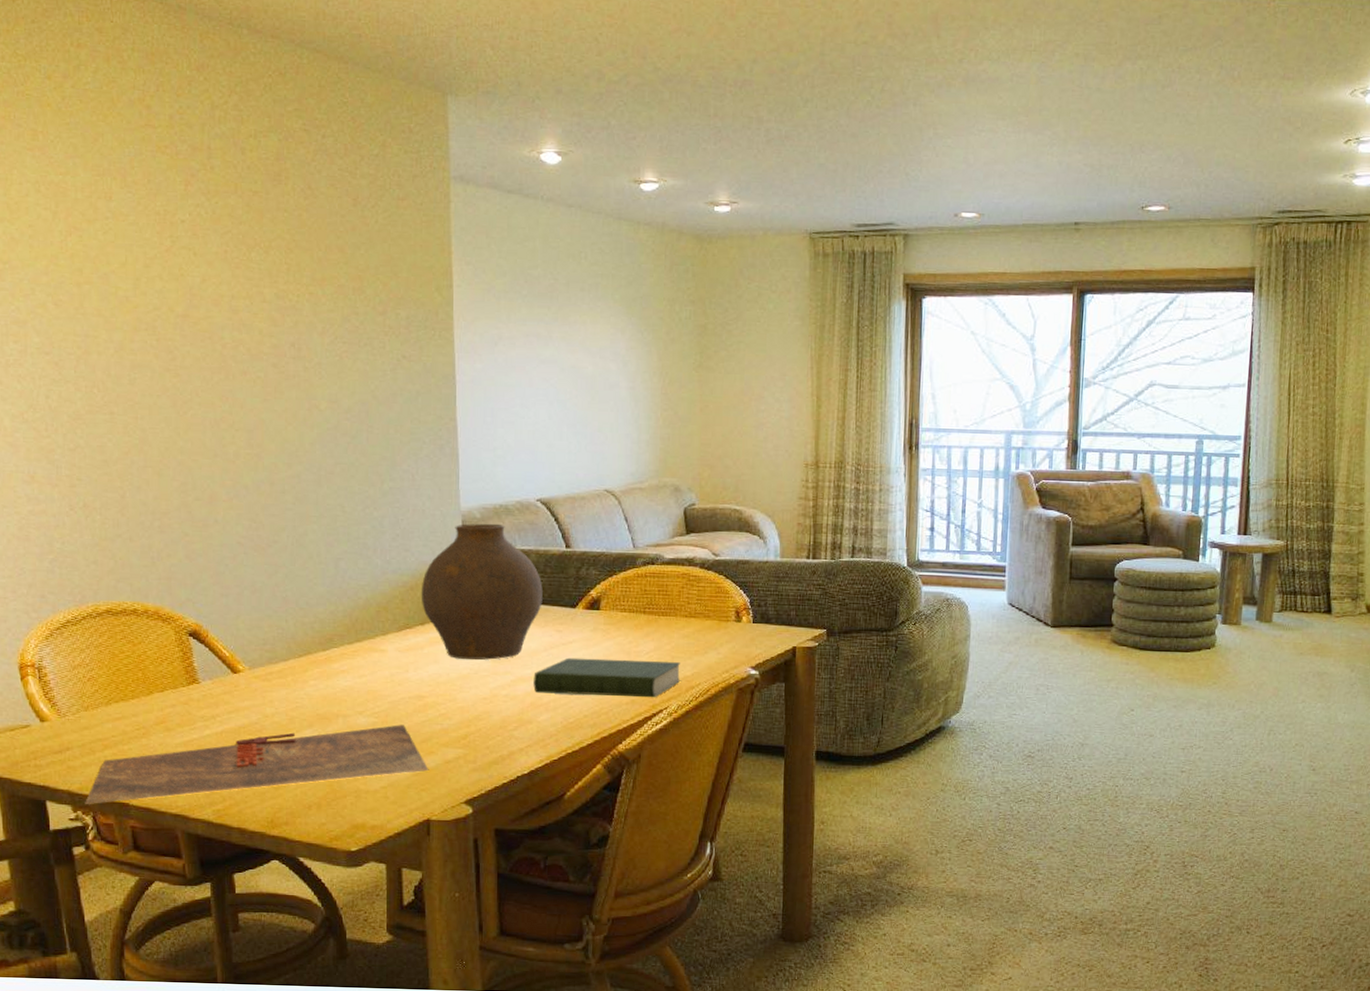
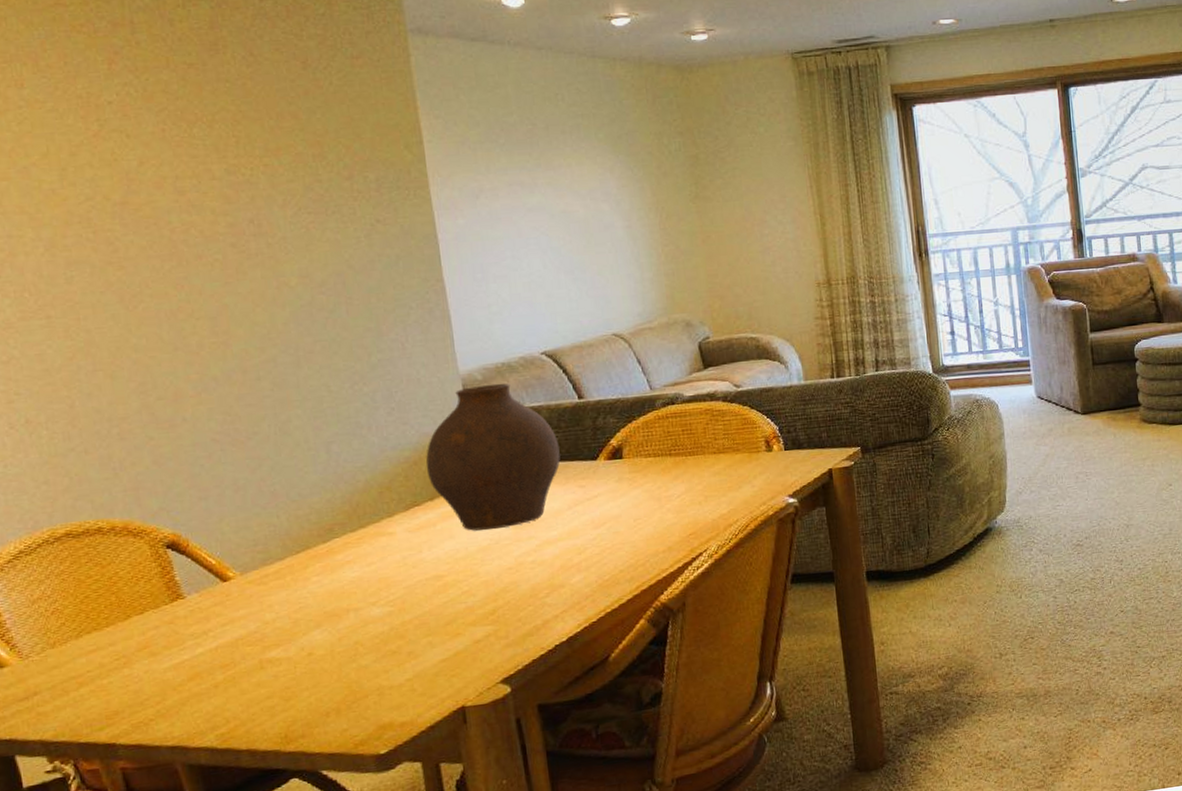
placemat: present [85,724,429,804] -> none [62,609,458,752]
book: present [533,657,681,698] -> none [560,501,718,554]

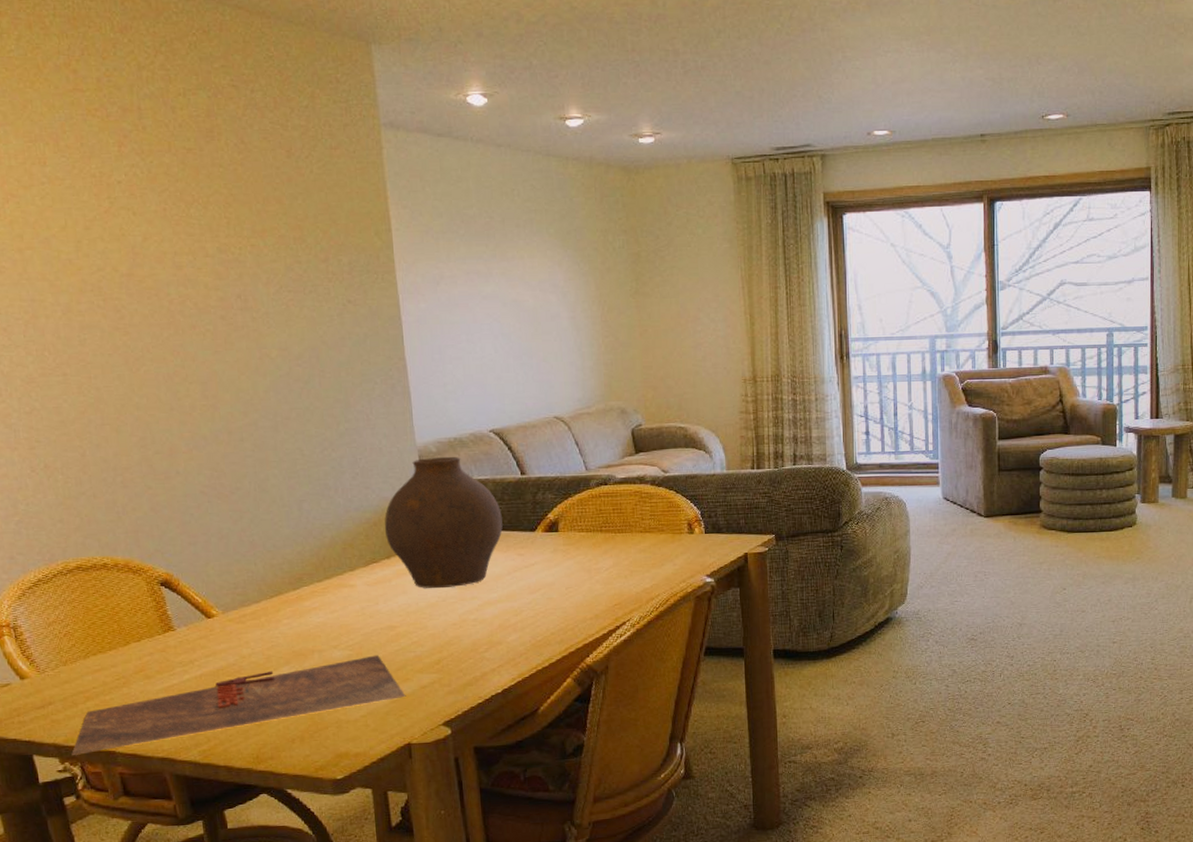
placemat: none [62,609,458,752] -> present [71,655,406,755]

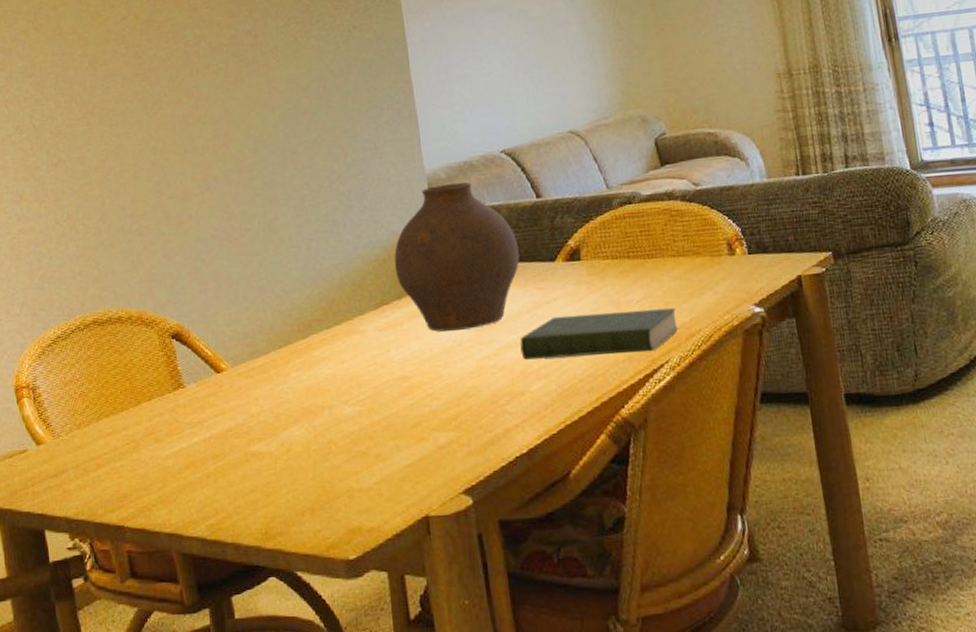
placemat: present [71,655,406,755] -> none [81,411,422,530]
book: none [500,576,641,615] -> present [520,308,679,360]

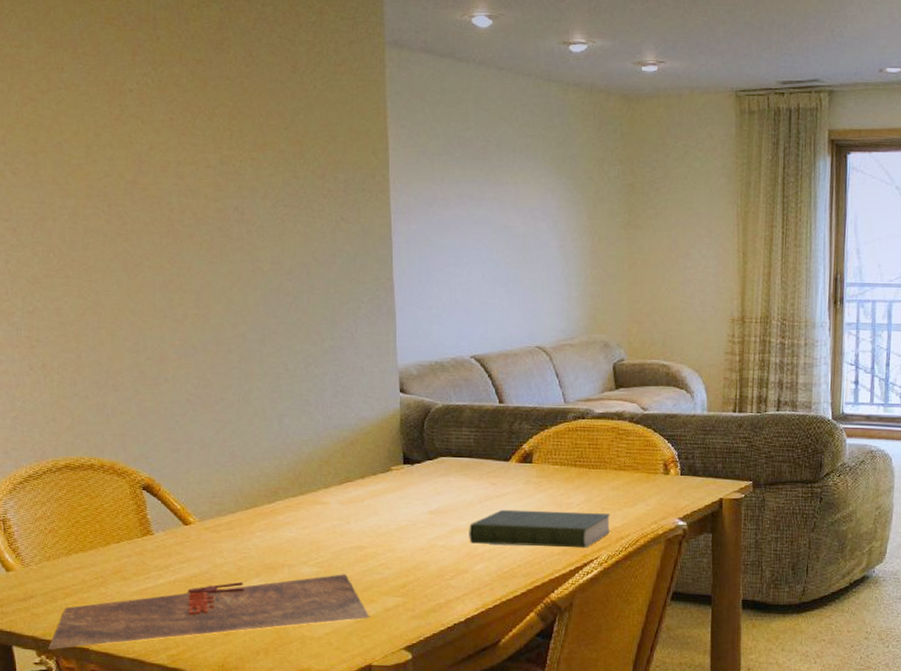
placemat: none [81,411,422,530] -> present [48,574,370,649]
vase: present [394,181,520,332] -> none [361,380,477,512]

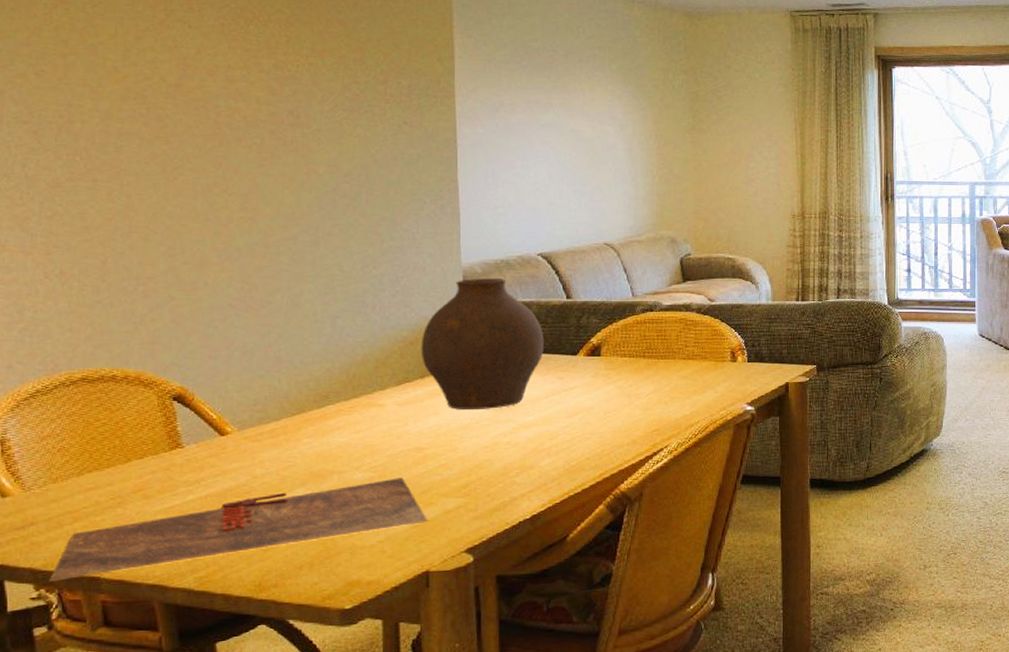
vase: none [361,380,477,512] -> present [421,278,544,411]
book: present [469,509,611,548] -> none [535,402,680,439]

